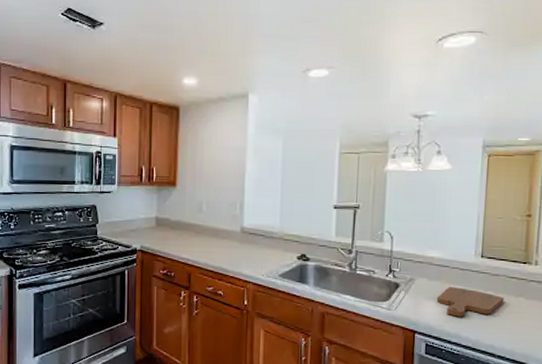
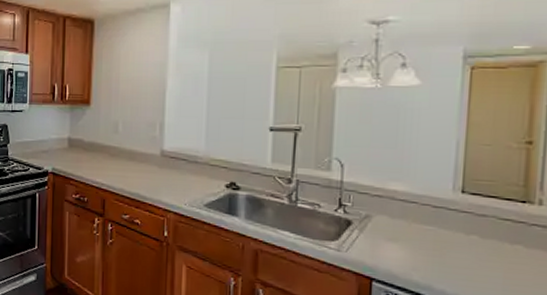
cutting board: present [437,286,504,317] -> none [401,226,494,265]

